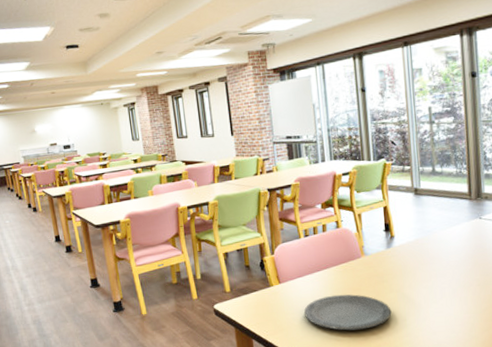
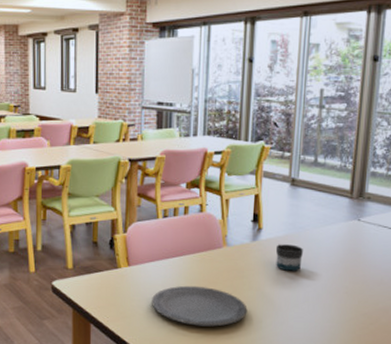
mug: none [409,247,434,272] -> present [275,244,303,271]

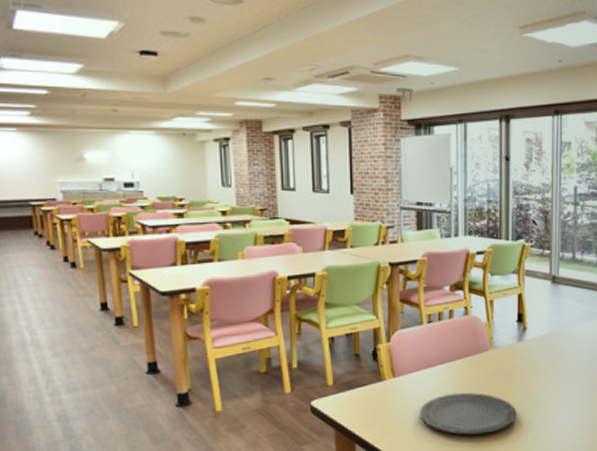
mug: present [275,244,303,271] -> none [541,342,567,369]

